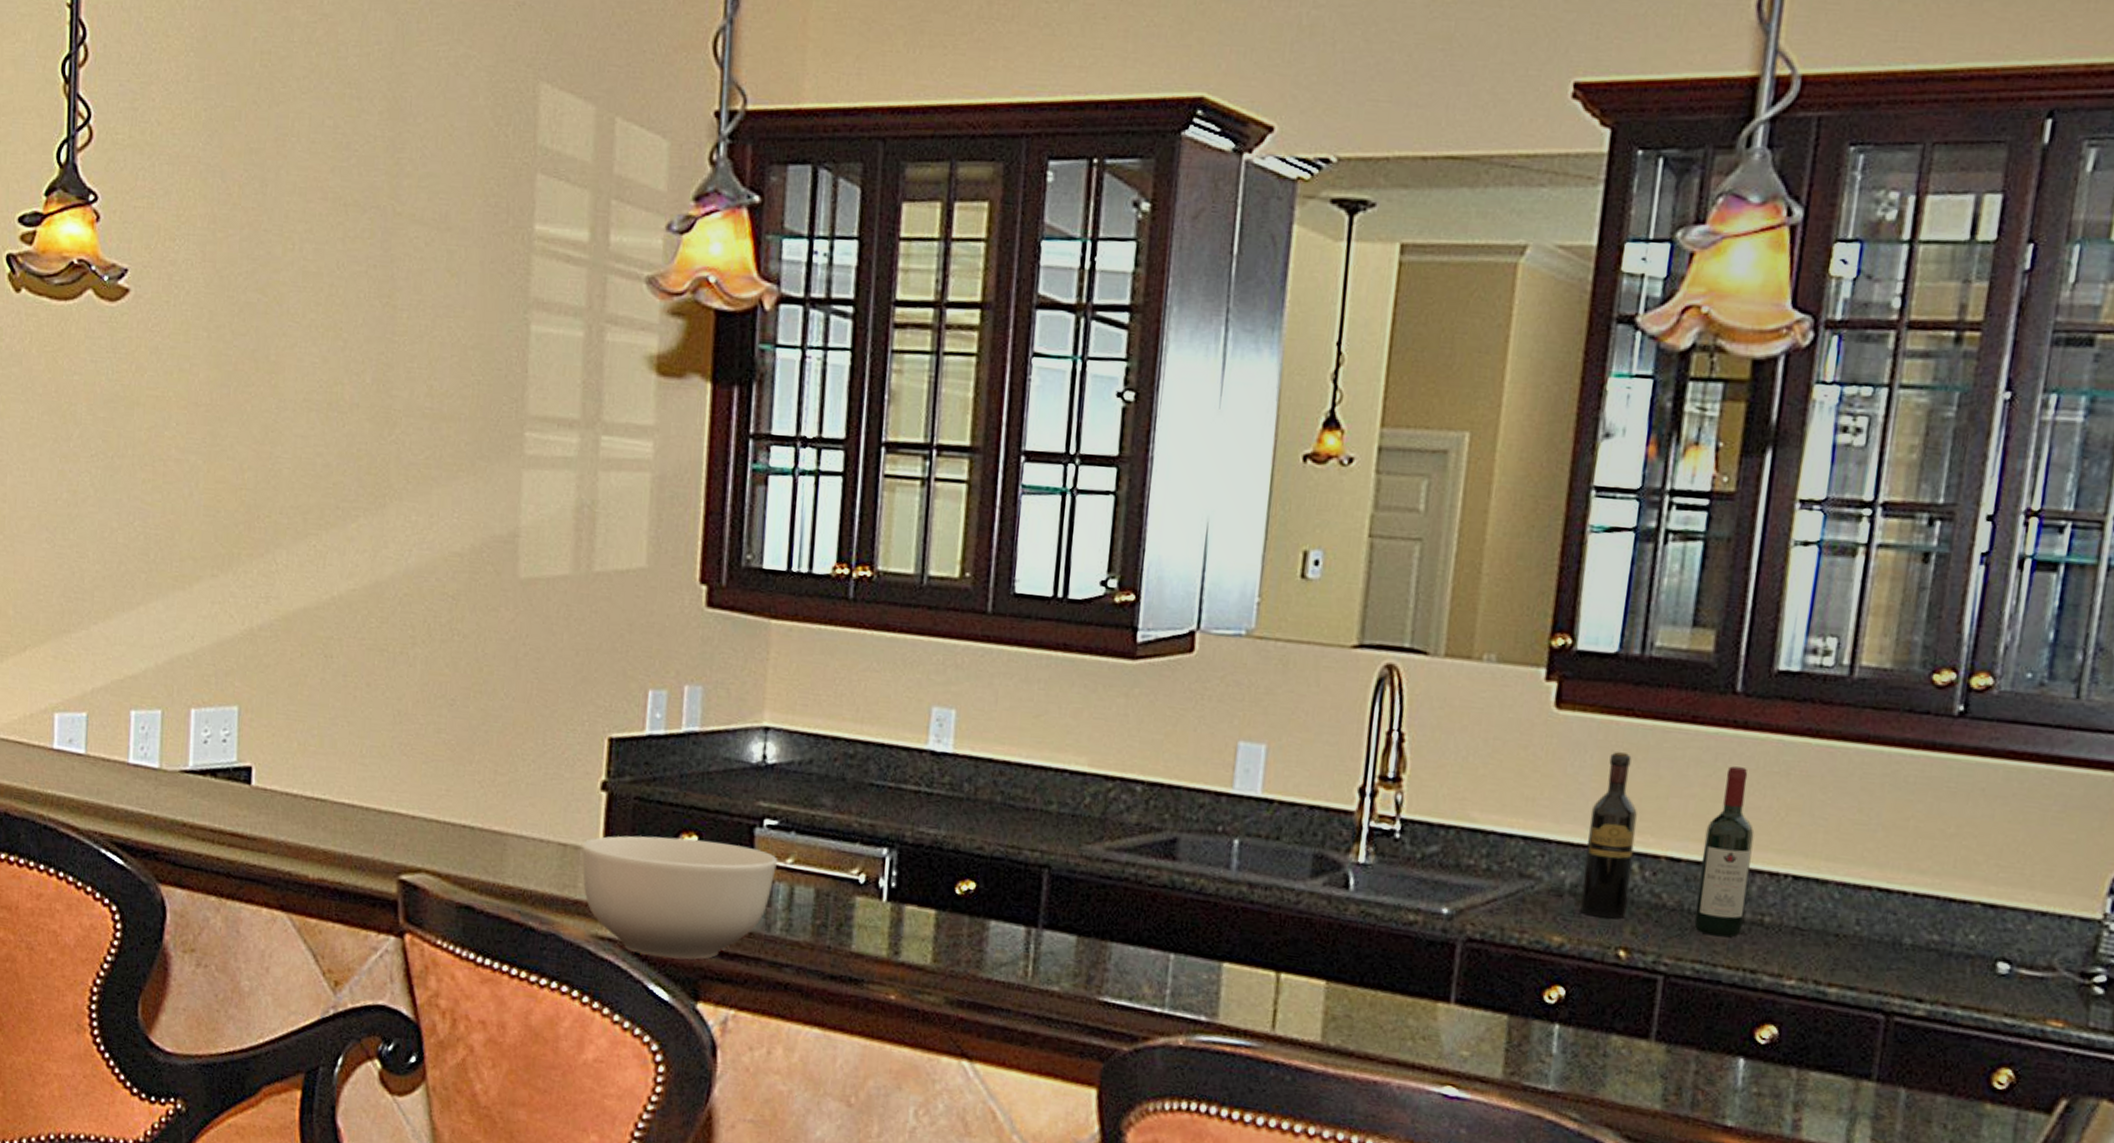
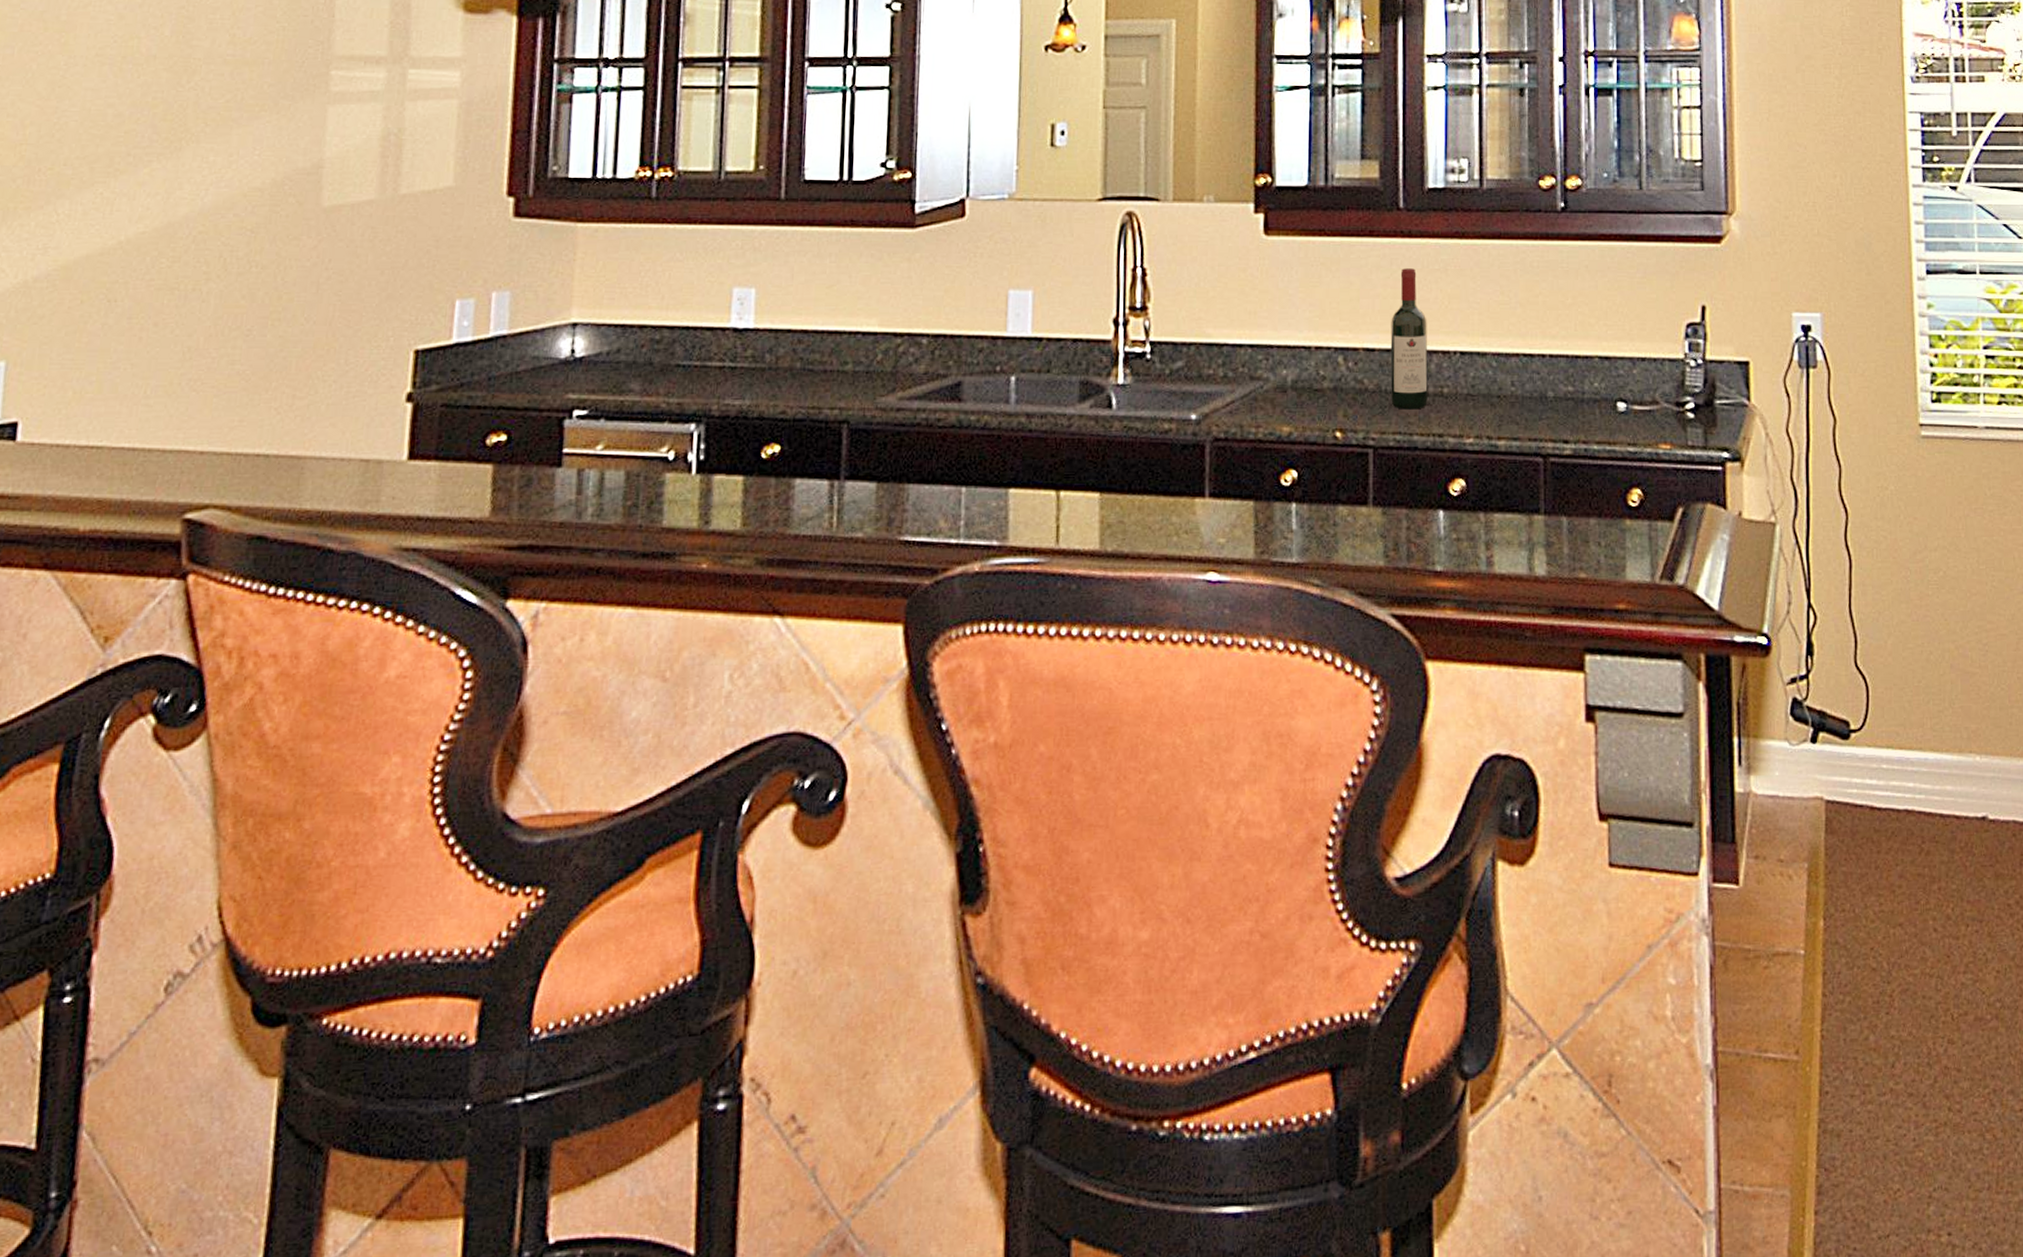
bowl: present [581,835,778,960] -> none [384,438,588,560]
wine bottle: present [1580,752,1638,919] -> none [1300,266,1338,406]

